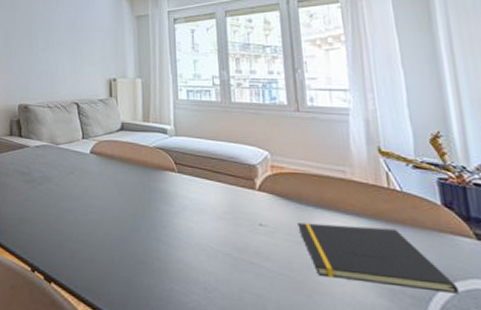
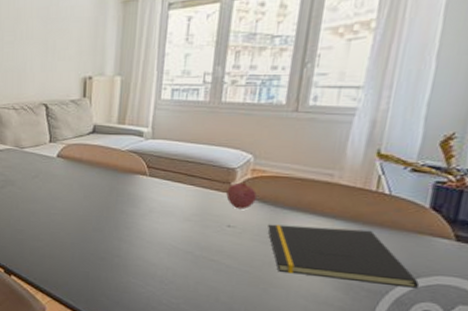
fruit: none [252,178,281,207] -> present [226,181,257,209]

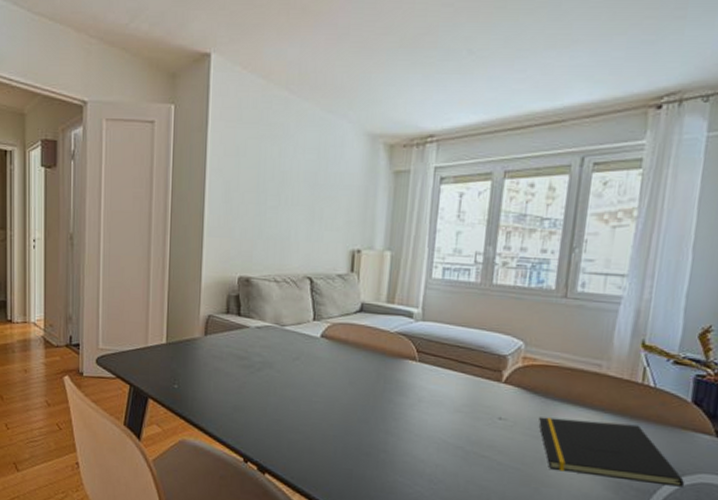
fruit: present [226,181,257,209] -> none [497,370,528,400]

